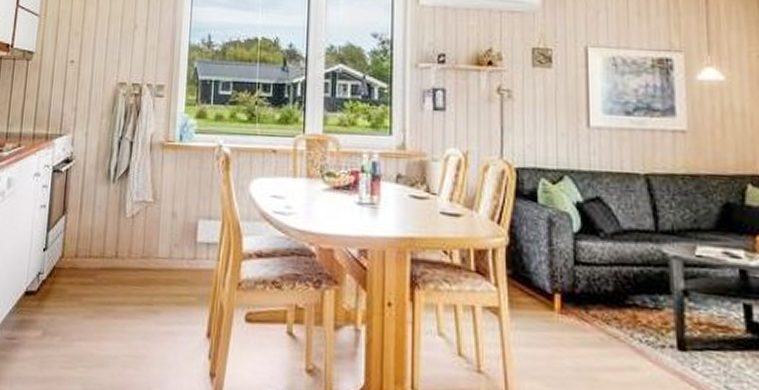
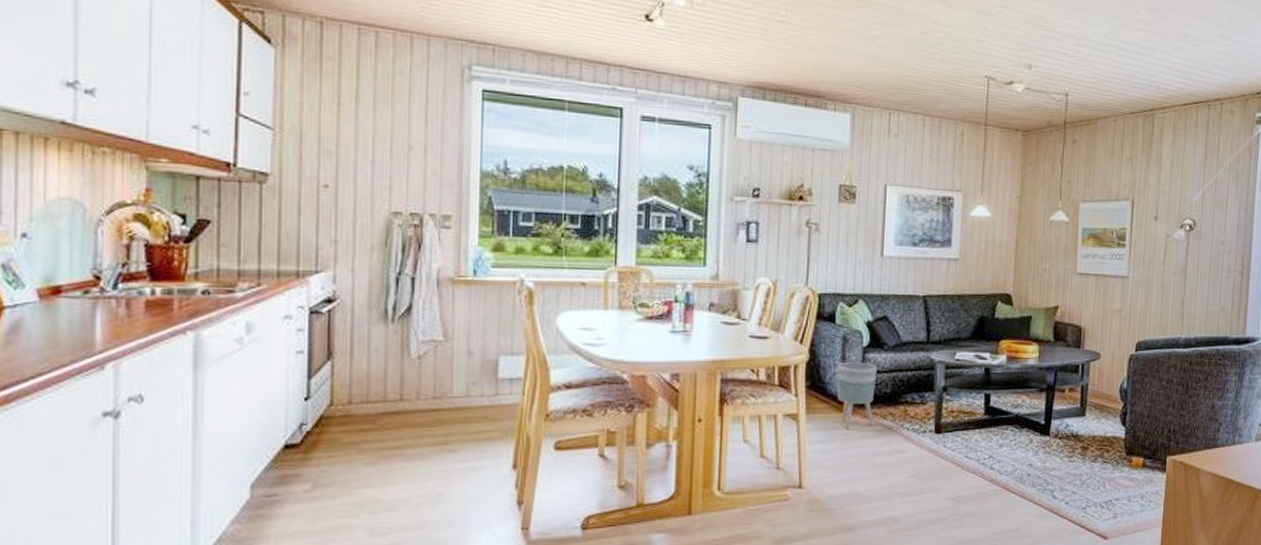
planter: none [542,248,594,333] -> present [836,361,878,429]

